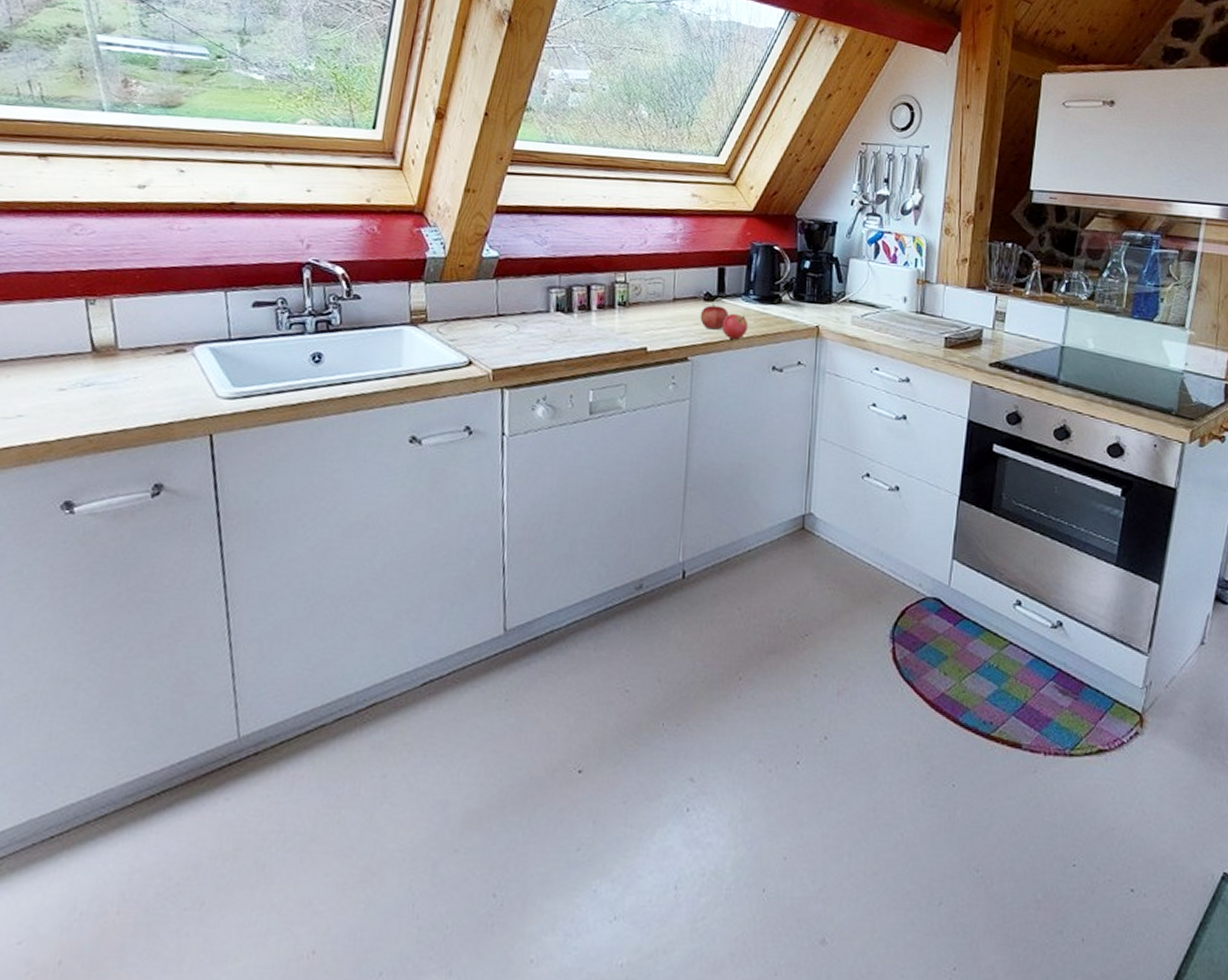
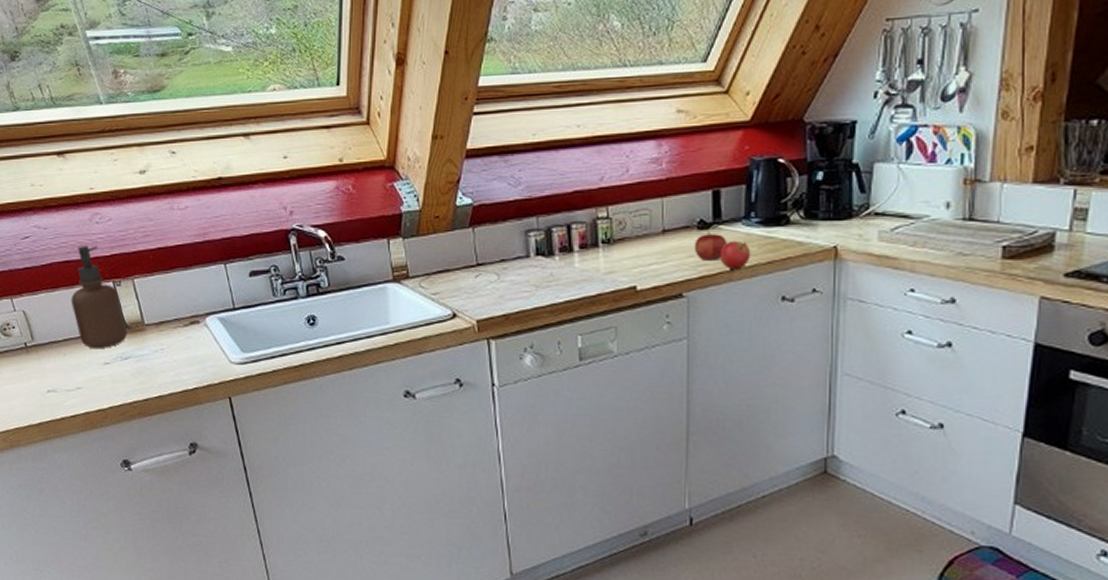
soap dispenser: none [26,257,95,372] -> present [71,246,127,348]

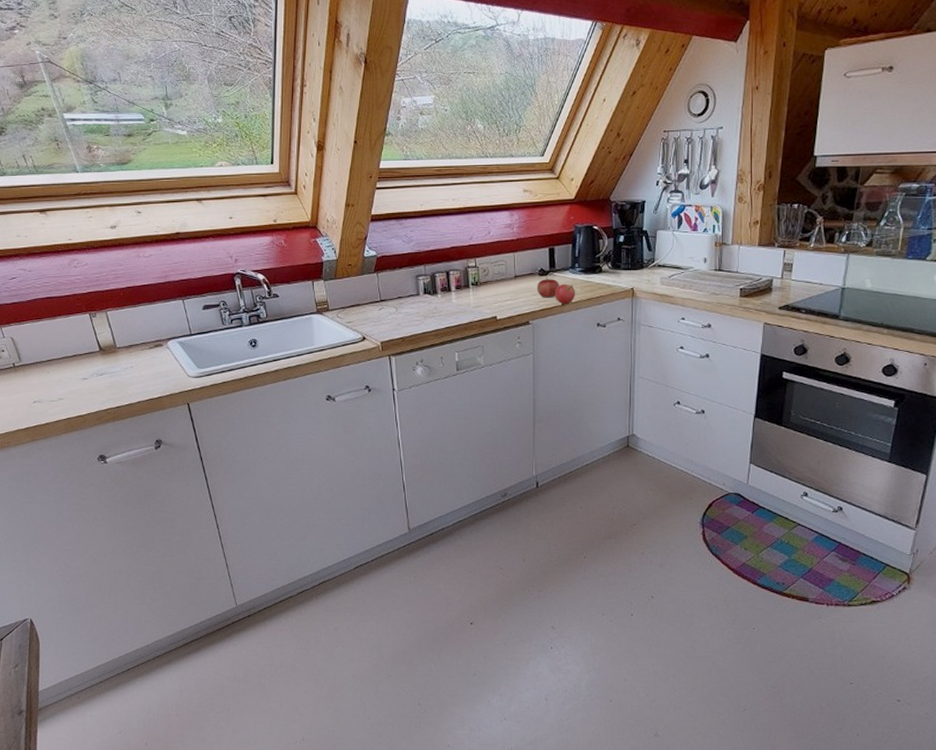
soap dispenser: present [71,246,127,348] -> none [53,285,102,367]

